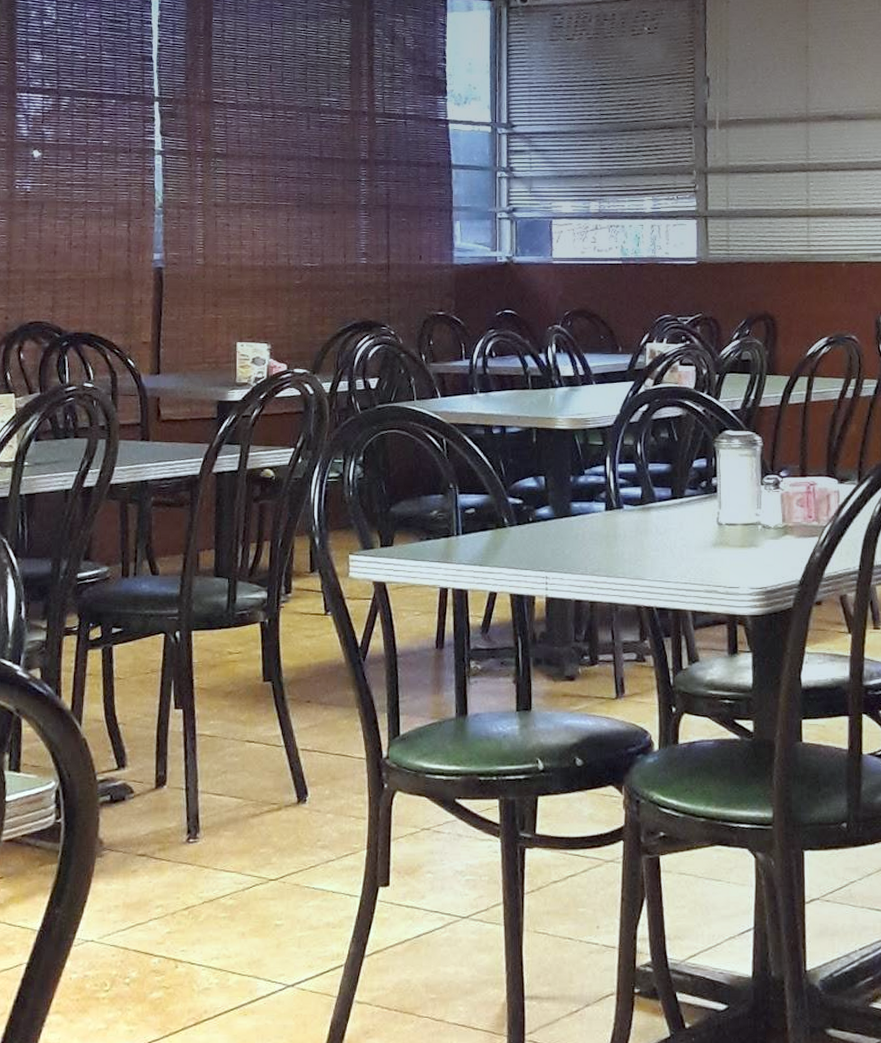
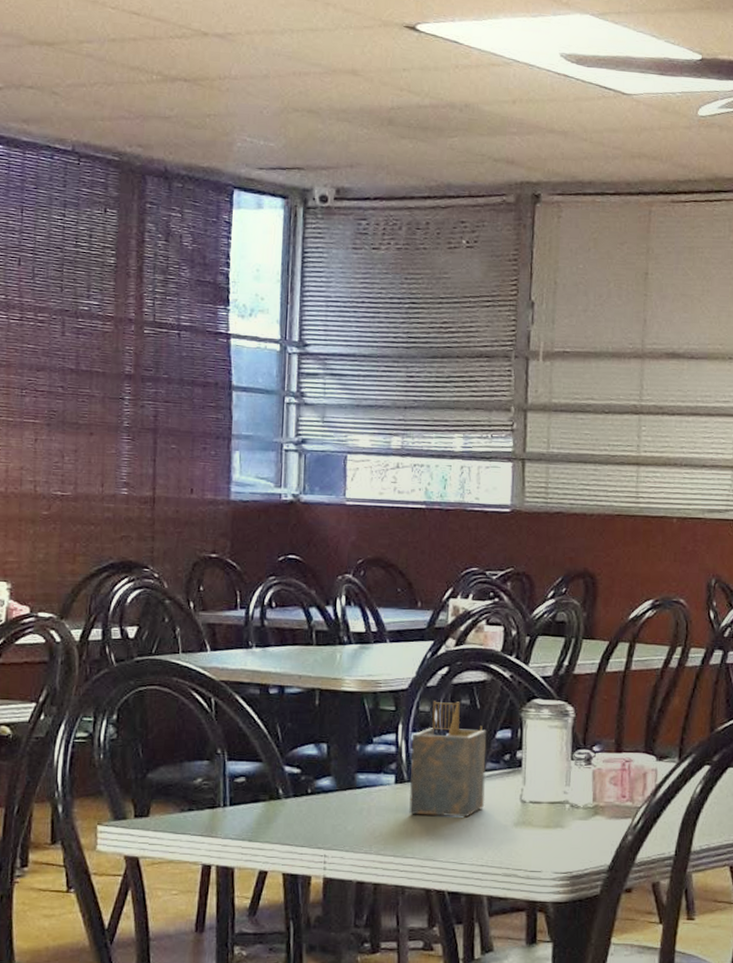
napkin holder: none [618,435,686,540] -> present [409,701,487,817]

